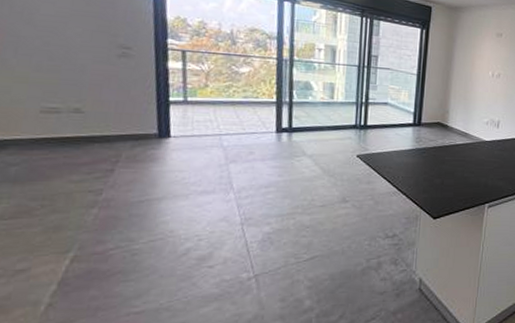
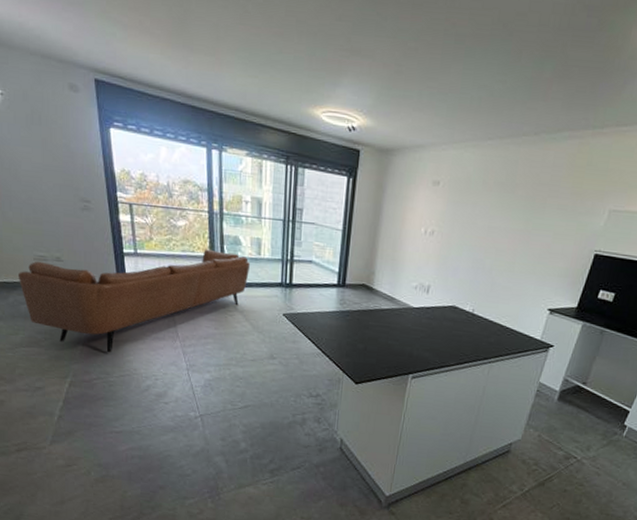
leather: none [12,94,322,215] -> present [19,249,250,353]

